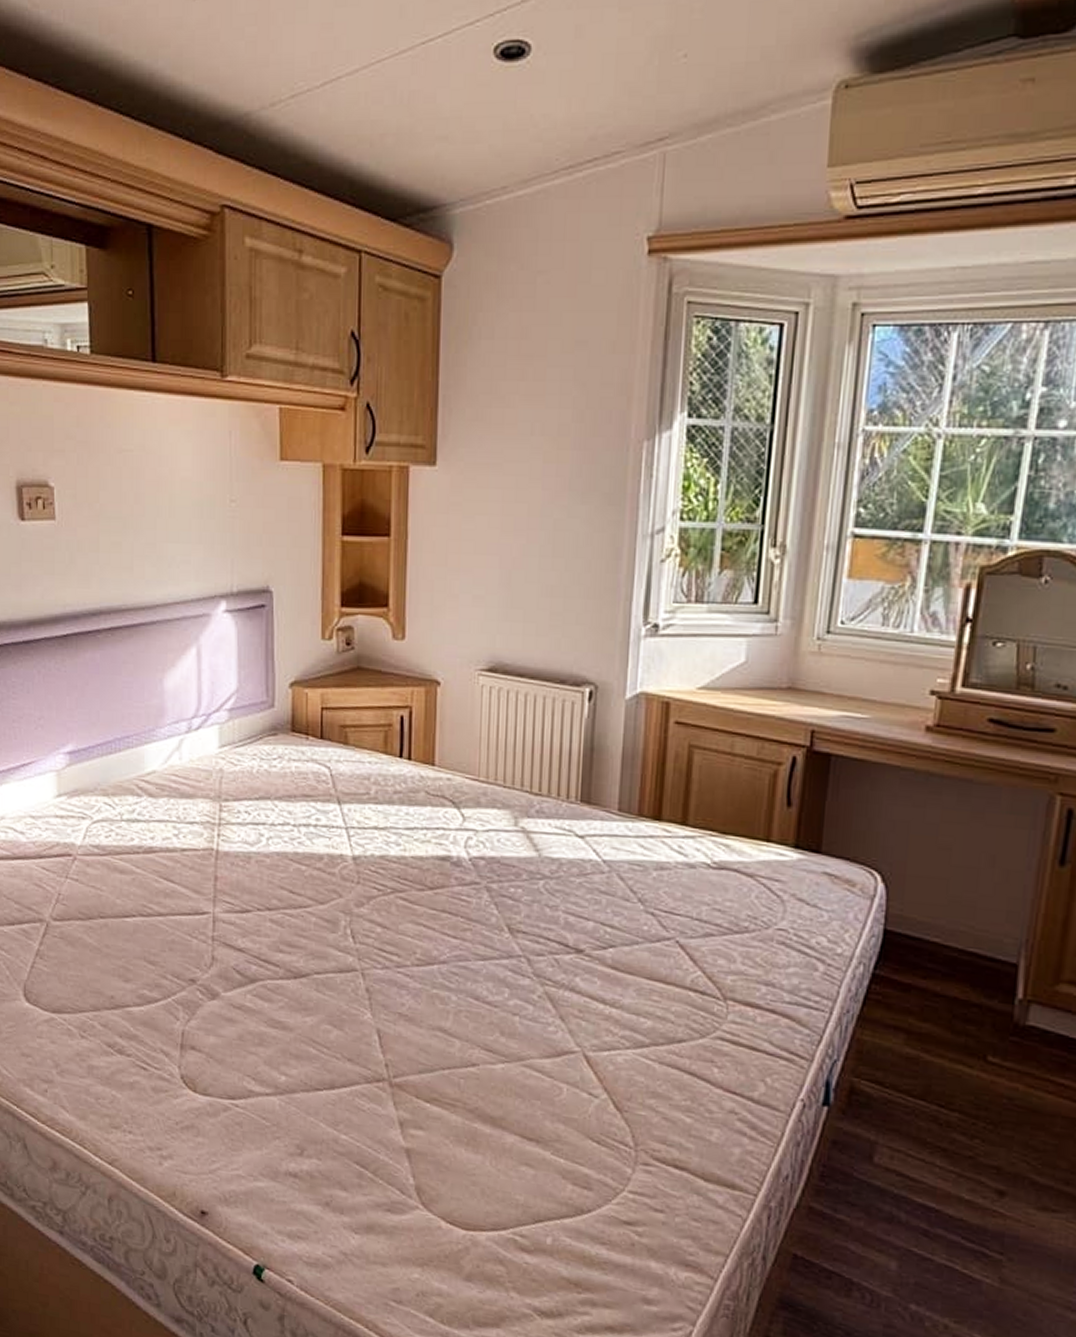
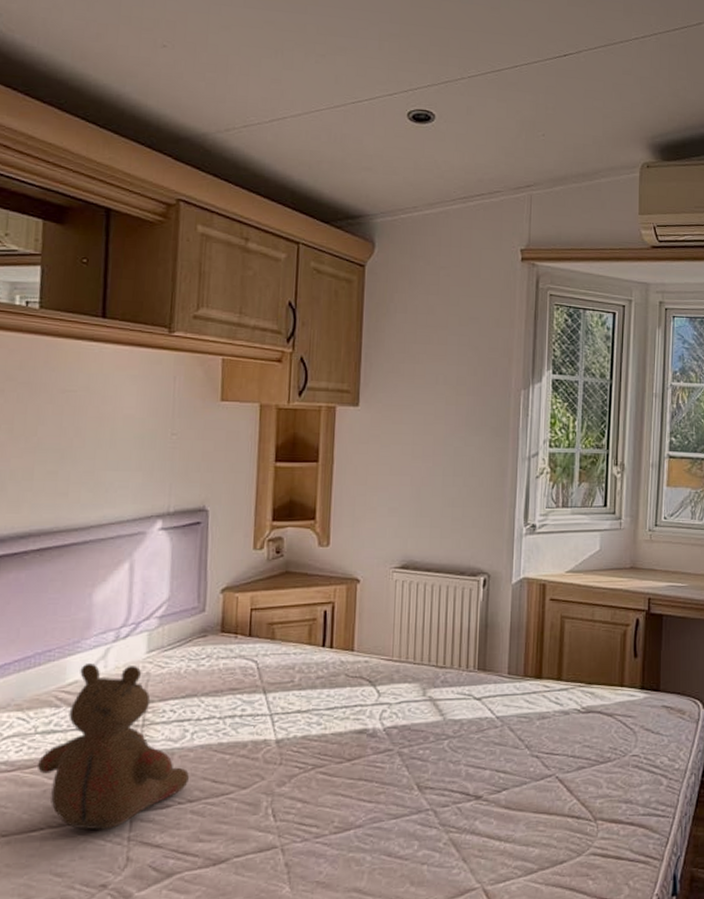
teddy bear: none [126,752,268,926] -> present [38,662,190,830]

